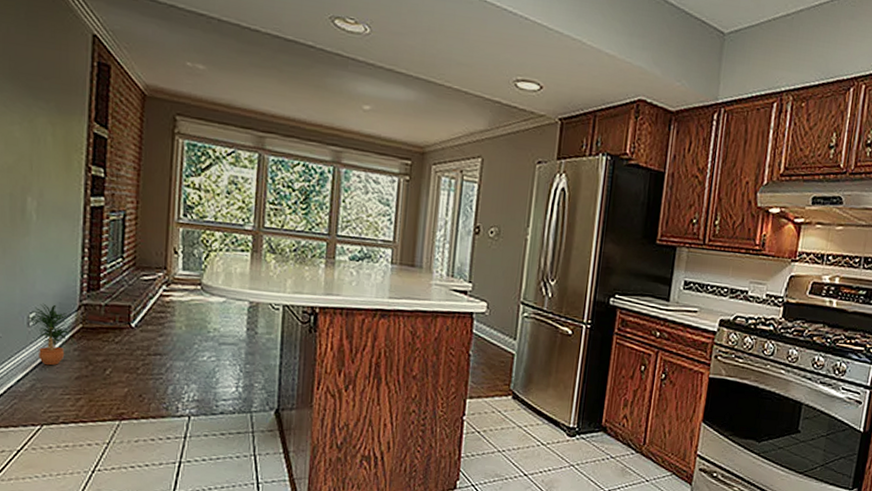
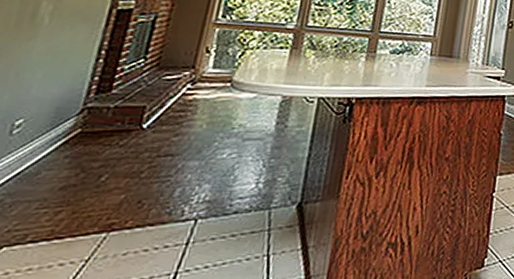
potted plant: present [30,303,70,366] -> none [14,108,65,177]

